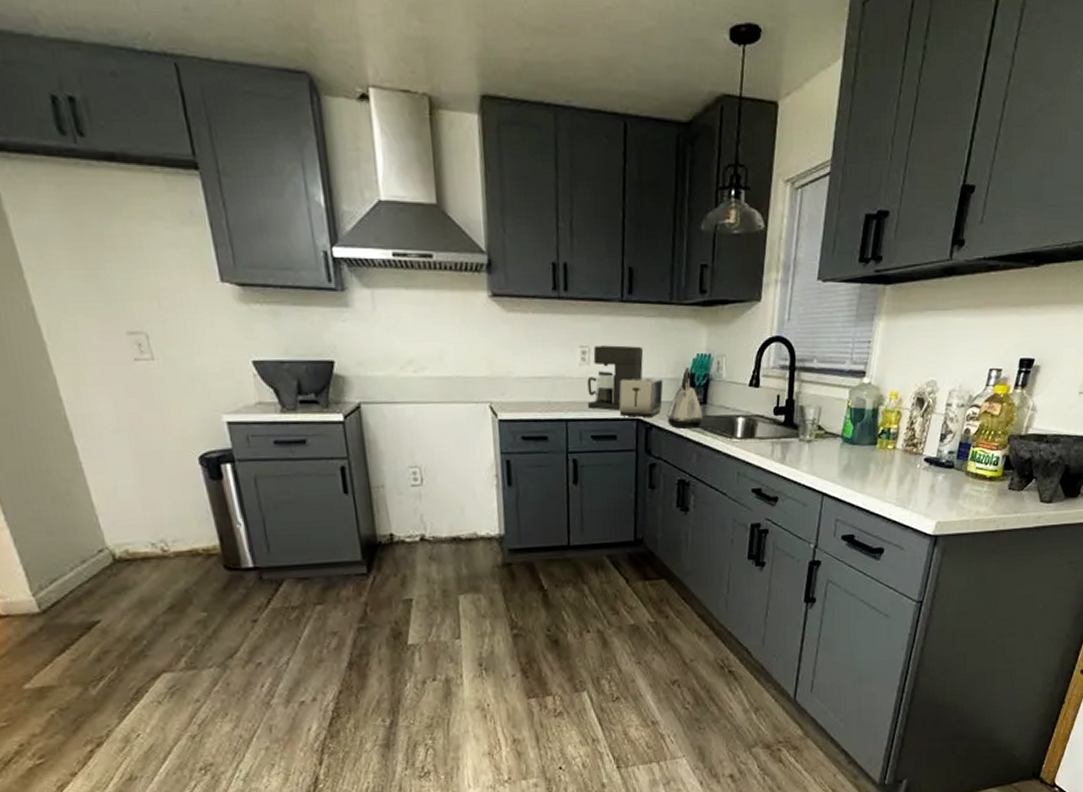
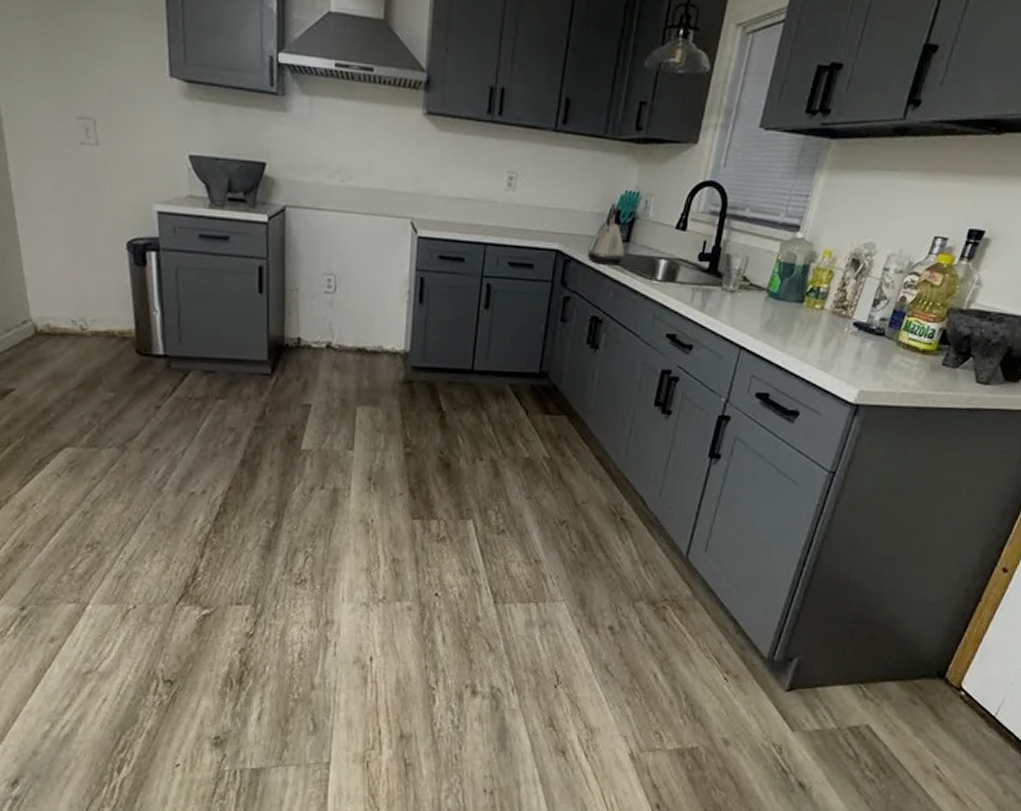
coffee maker: present [587,345,644,410] -> none [508,172,572,239]
toaster: present [618,377,663,418] -> none [539,207,588,251]

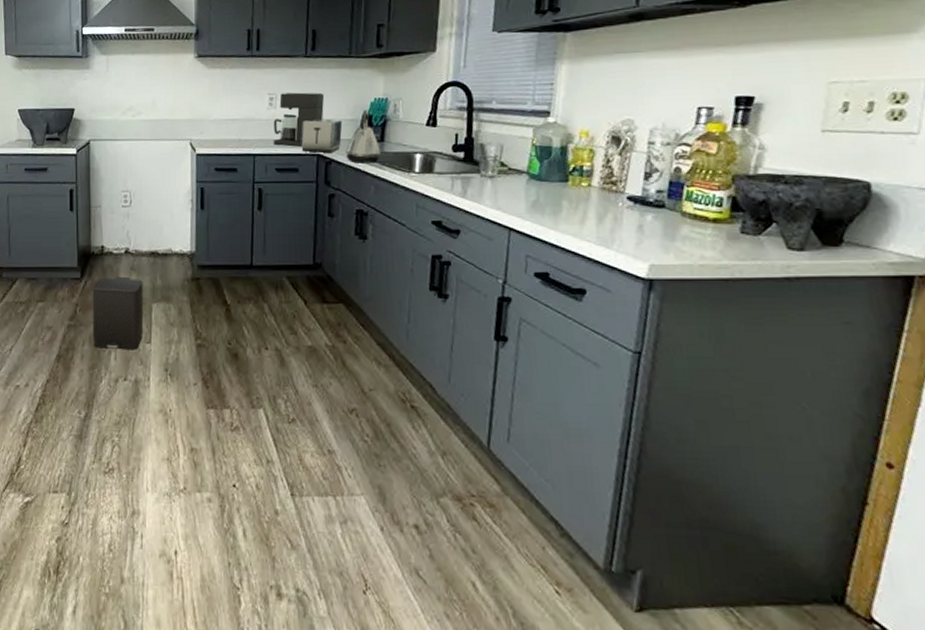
pedal bin: none [285,374,347,457] -> present [92,276,144,350]
coffee maker: none [508,172,572,239] -> present [273,92,325,147]
toaster: none [539,207,588,251] -> present [301,118,343,154]

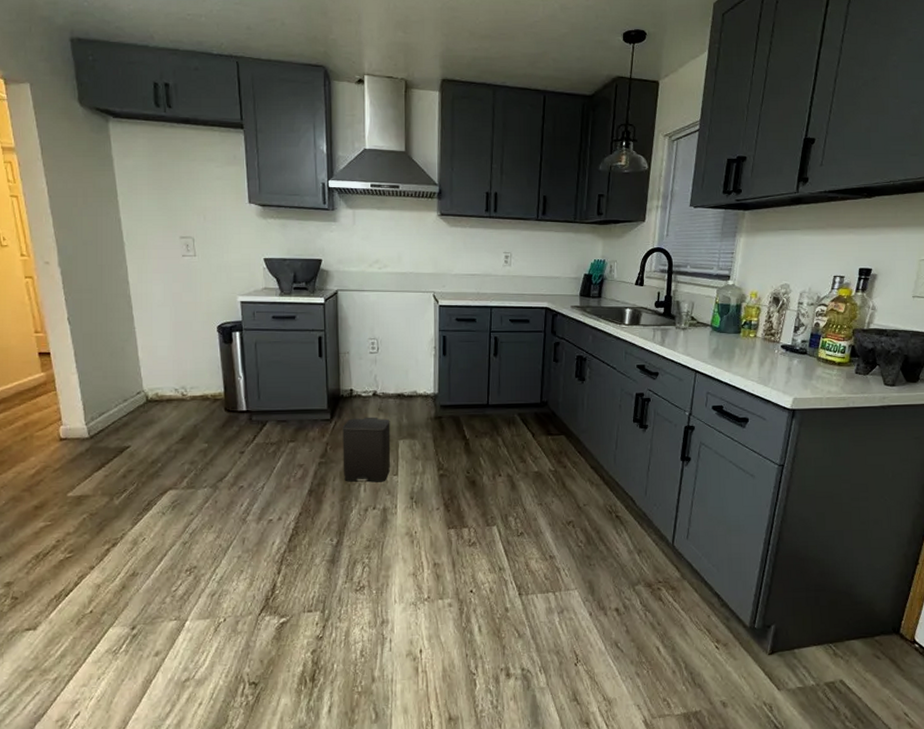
coffee maker: present [273,92,325,147] -> none [507,252,553,301]
toaster: present [301,118,343,154] -> none [532,276,567,307]
kettle: present [345,110,381,163] -> none [569,270,598,316]

